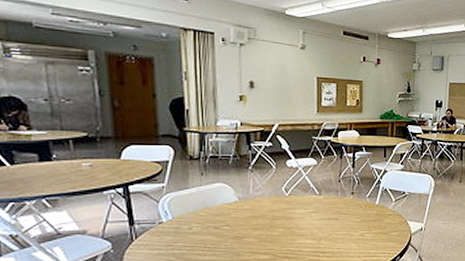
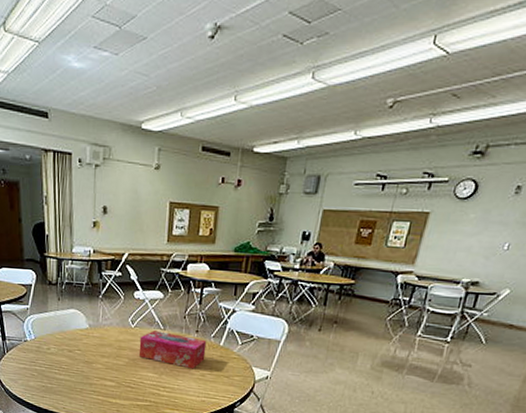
tissue box: none [294,197,363,230] -> present [138,330,207,369]

